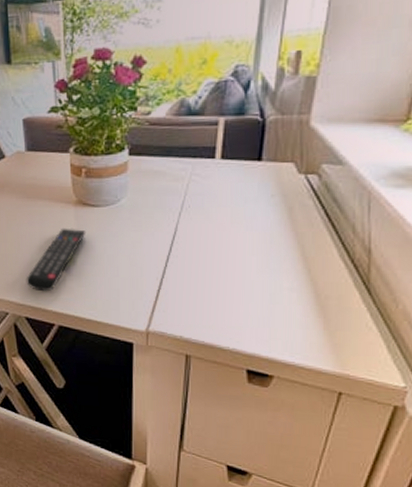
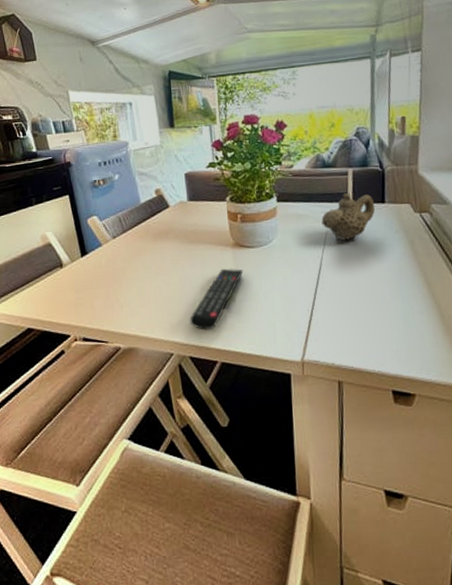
teapot: none [180,146,248,203] -> present [321,192,375,241]

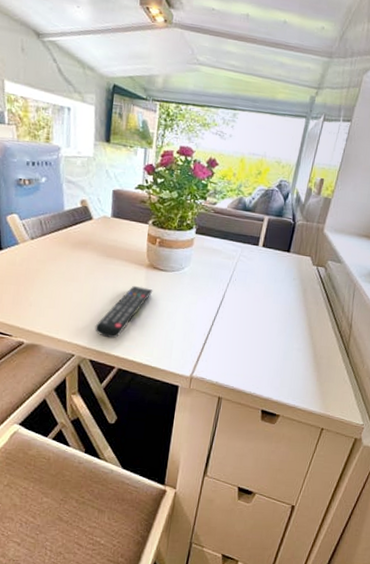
teapot: present [321,192,375,241] -> none [231,237,281,279]

